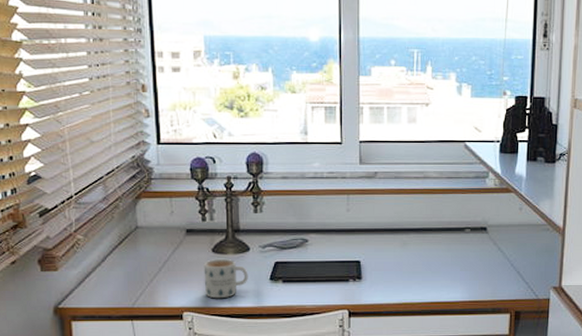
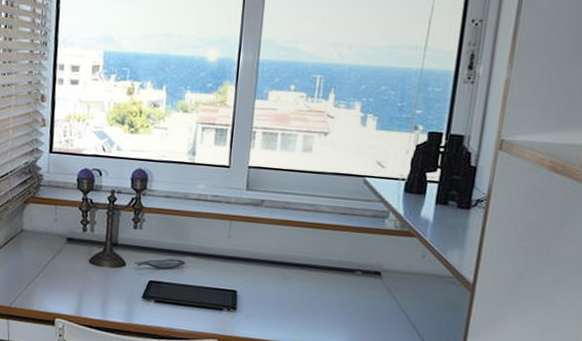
mug: present [204,258,248,299] -> none [78,270,122,311]

